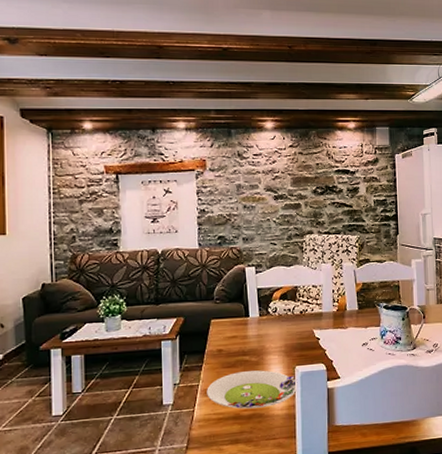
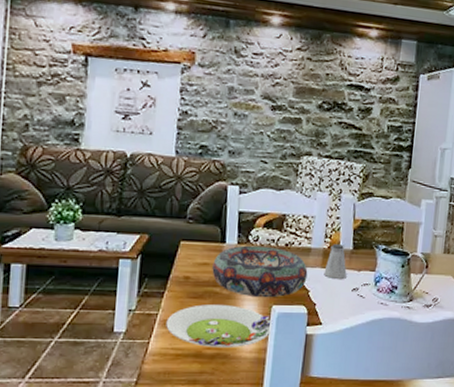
decorative bowl: none [240,315,322,361] -> present [212,245,308,298]
saltshaker: none [336,306,356,337] -> present [324,244,347,279]

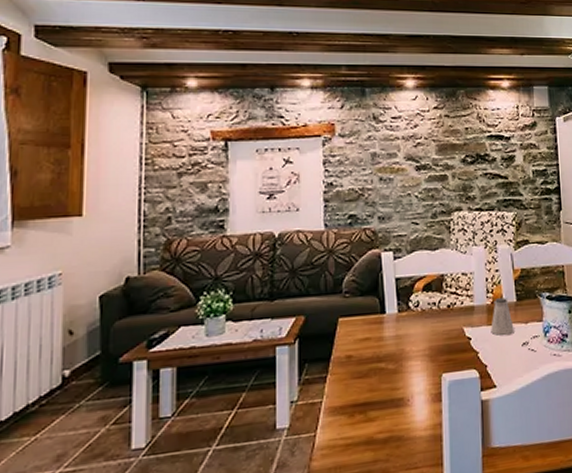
salad plate: present [166,304,273,347] -> none [332,380,445,431]
decorative bowl: present [212,245,308,298] -> none [374,310,474,368]

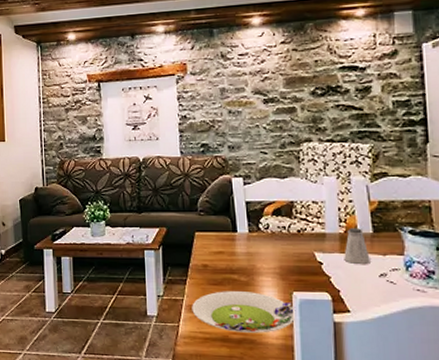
salad plate: none [332,380,445,431] -> present [192,291,296,333]

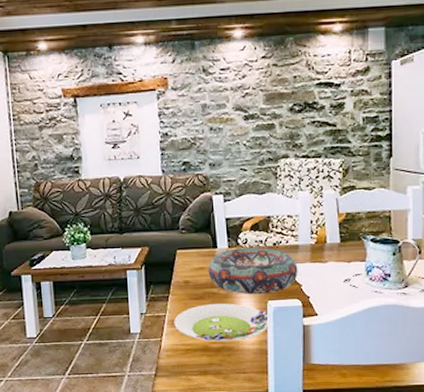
decorative bowl: none [227,233,326,285] -> present [208,247,298,295]
saltshaker: present [344,228,370,264] -> none [314,239,337,272]

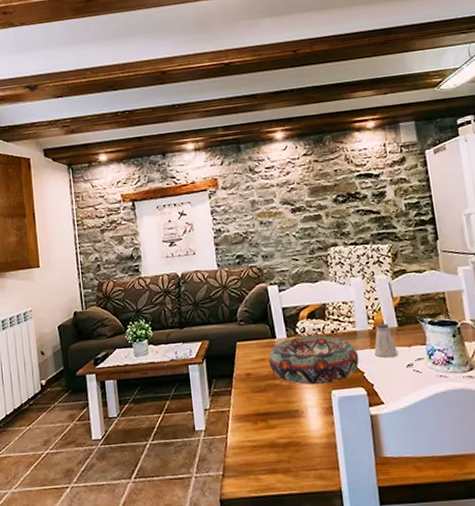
salad plate: present [174,303,270,342] -> none [238,395,336,437]
saltshaker: none [314,239,337,272] -> present [374,323,398,358]

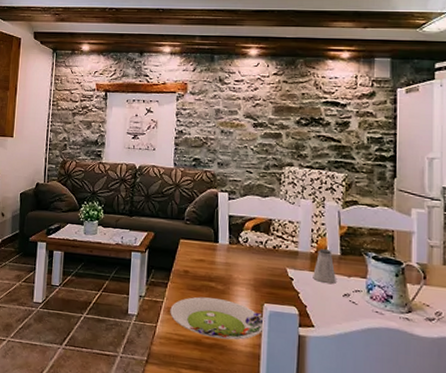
salad plate: none [238,395,336,437] -> present [170,296,265,340]
decorative bowl: present [268,335,359,385] -> none [207,245,297,297]

